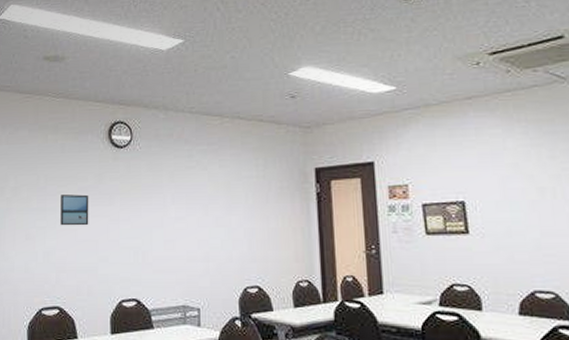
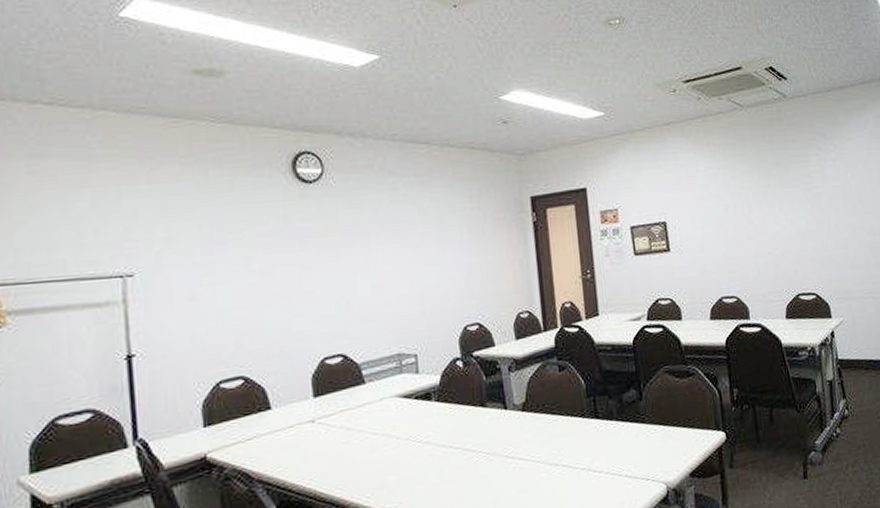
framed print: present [60,194,89,226] -> none [234,240,275,281]

